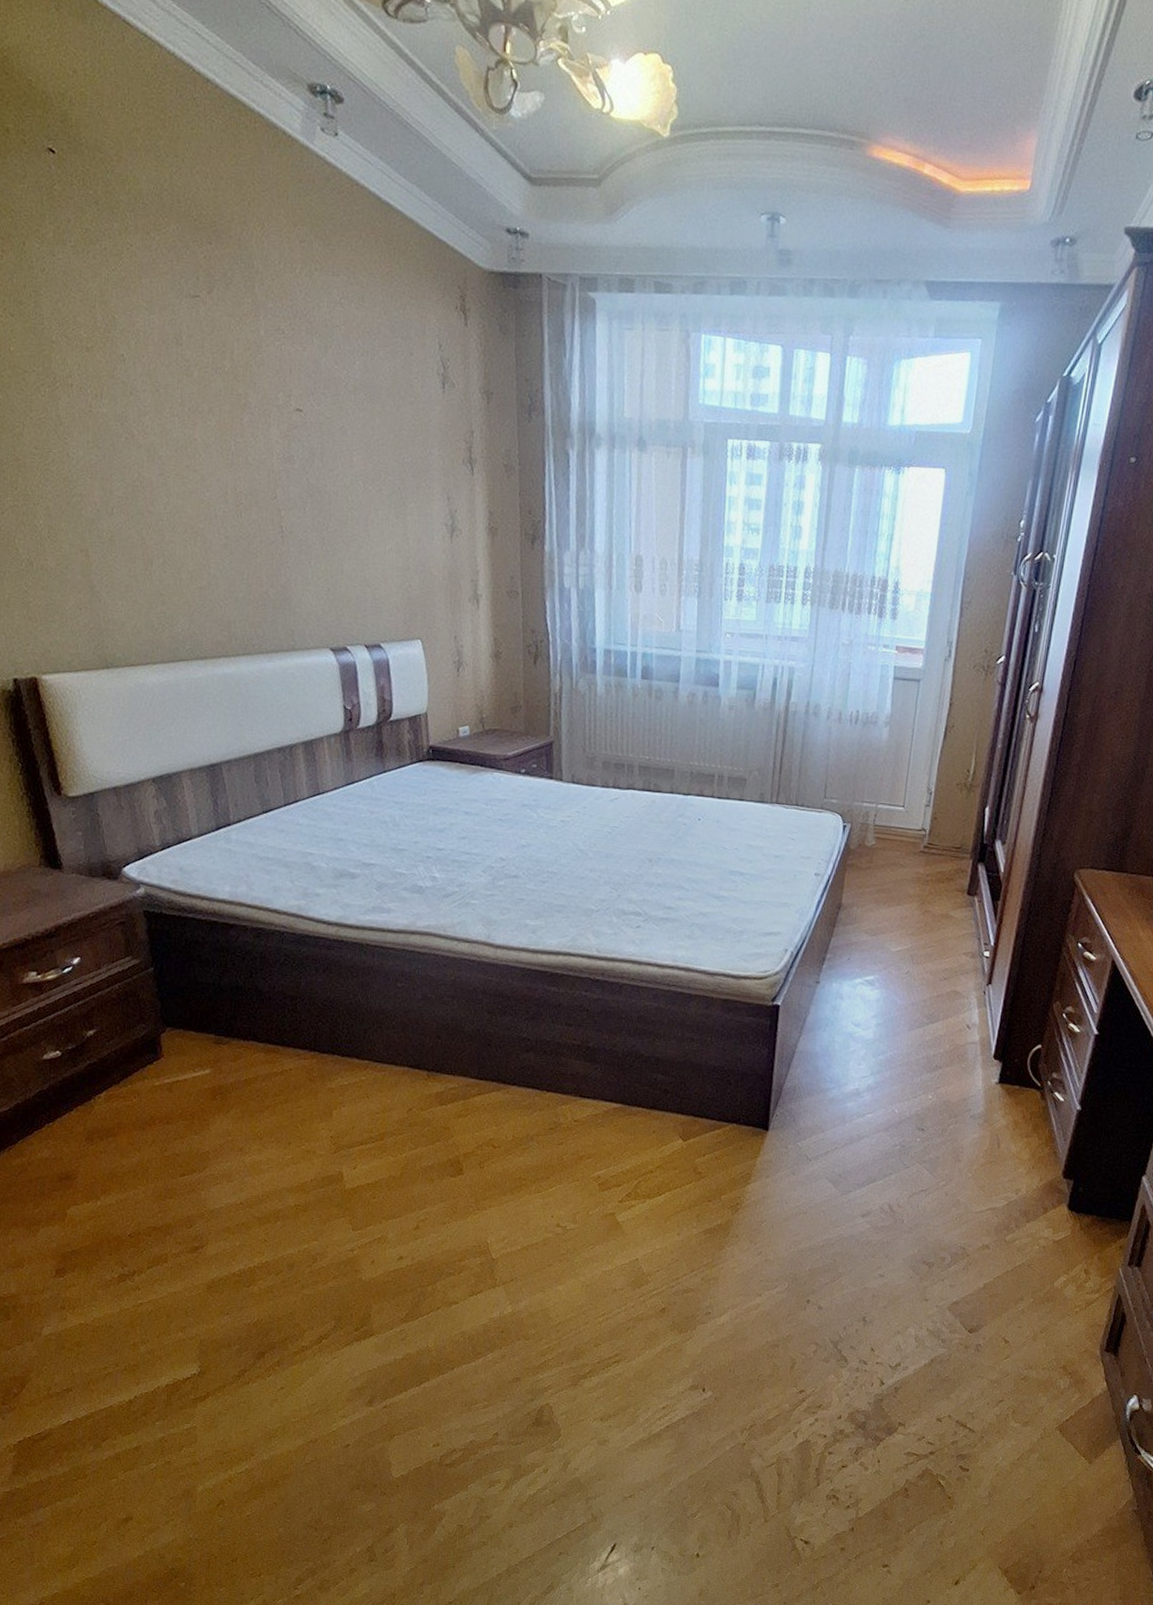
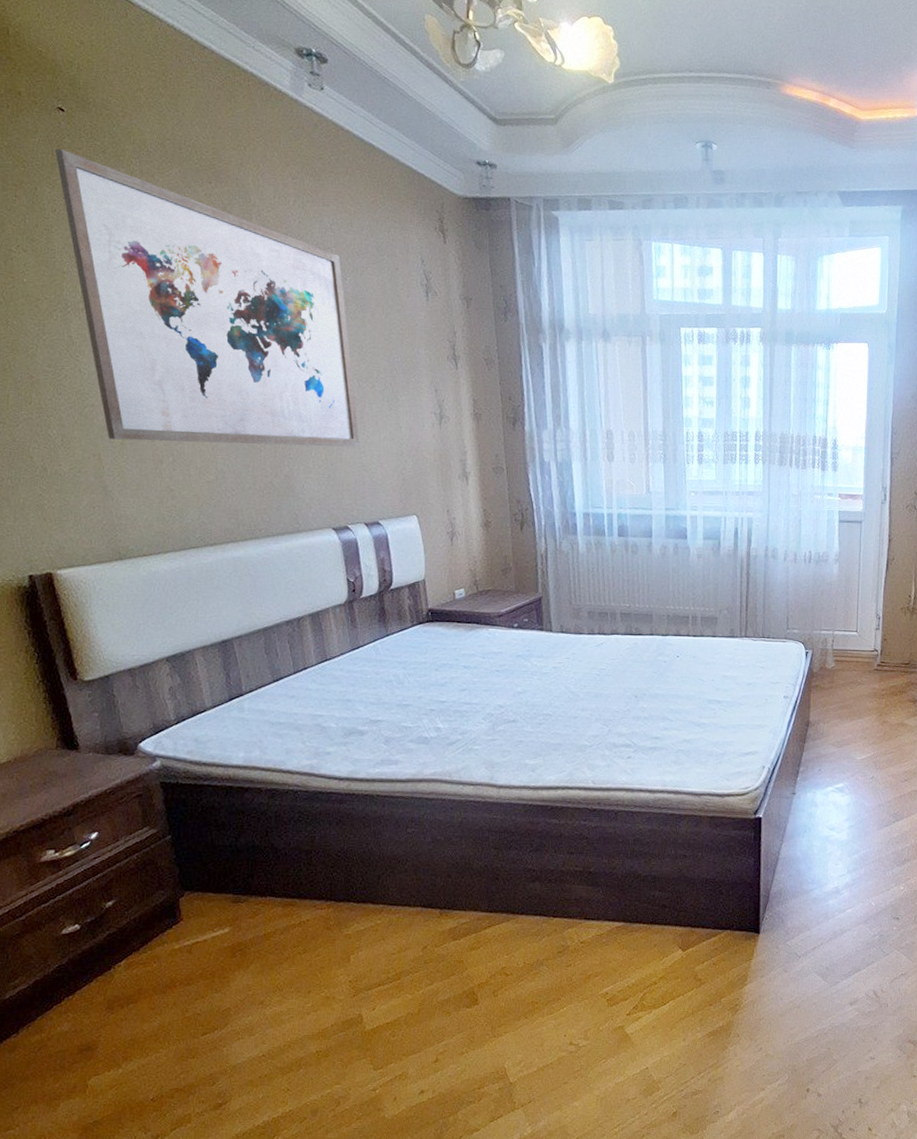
wall art: none [44,196,363,559] -> present [54,148,360,447]

